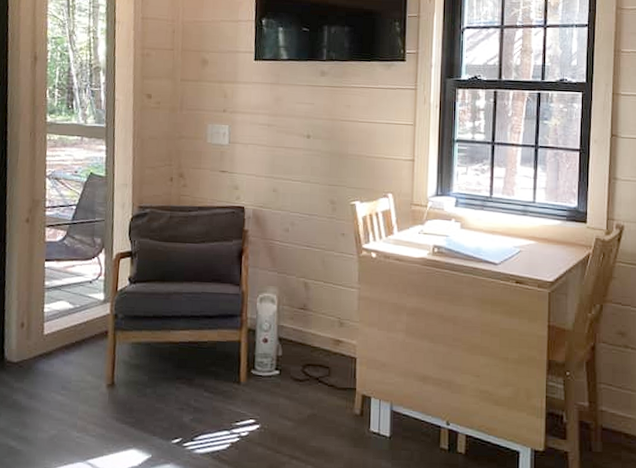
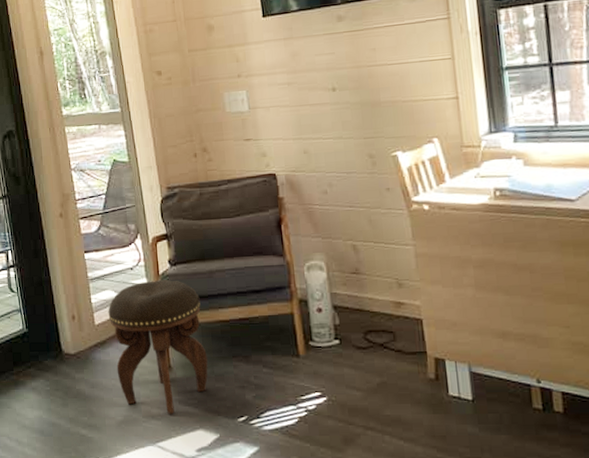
footstool: none [58,295,154,431] -> present [108,279,208,414]

